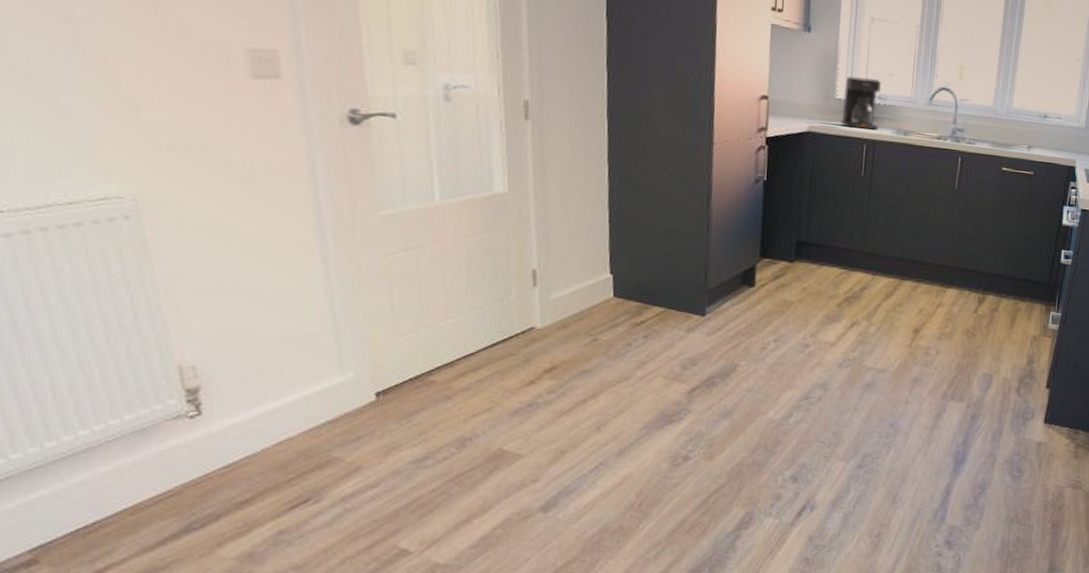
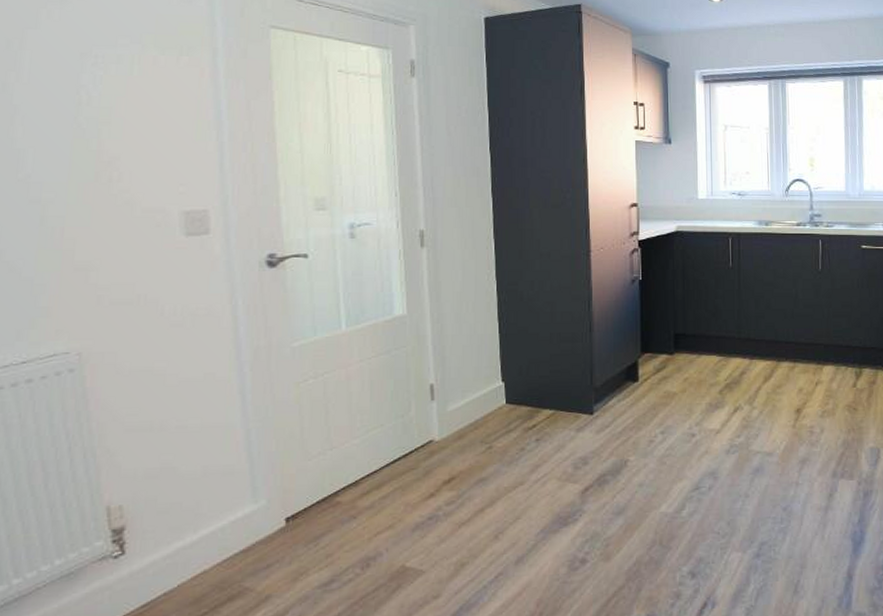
coffee maker: present [841,76,881,131] -> none [706,177,741,225]

